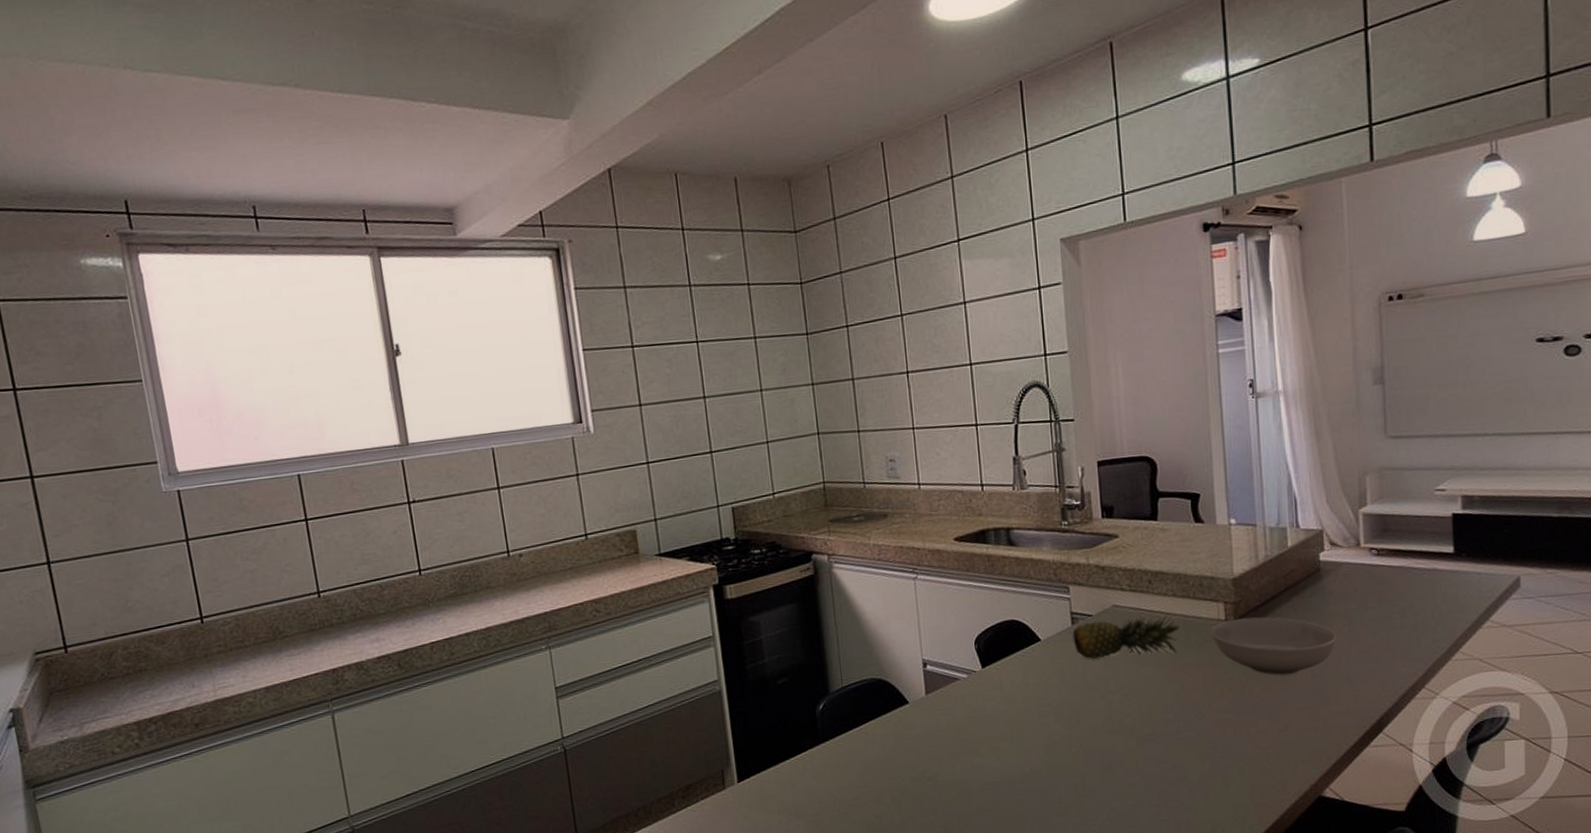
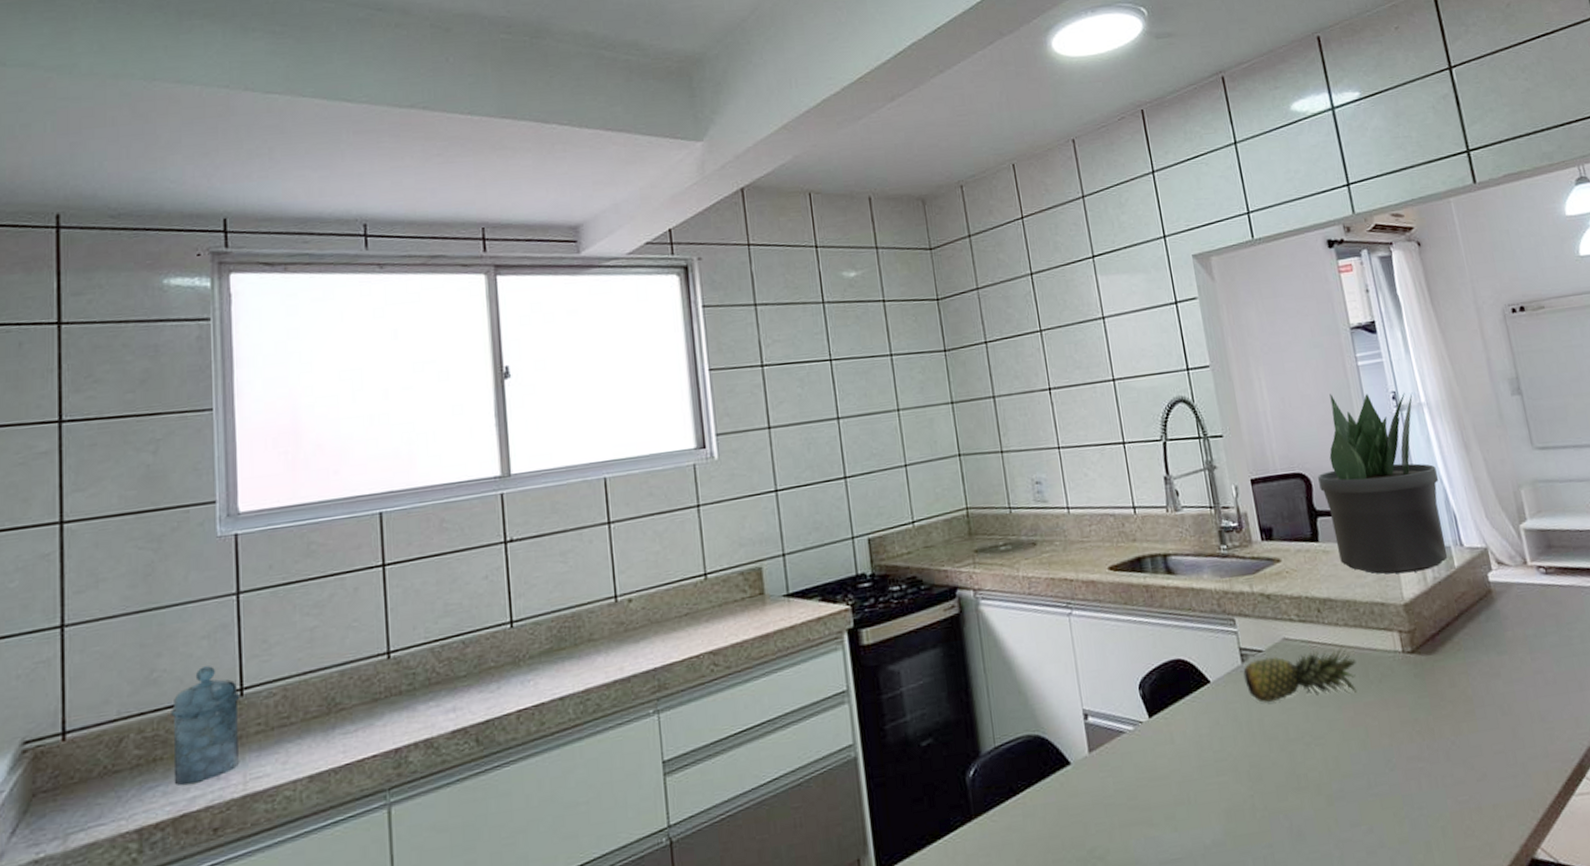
canister: none [147,598,208,690] -> present [171,666,240,785]
planter: none [1164,380,1284,552] -> present [1318,392,1448,574]
bowl: present [1210,617,1337,675] -> none [1388,646,1520,714]

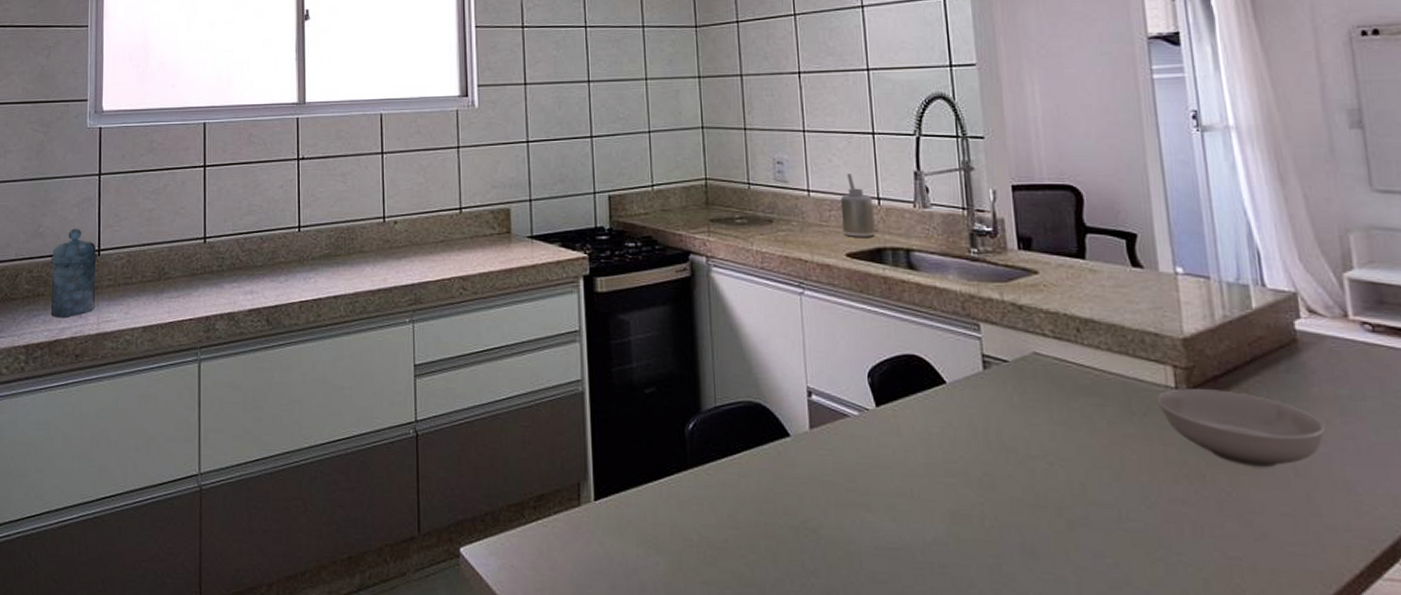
soap dispenser: none [1098,486,1134,550] -> present [840,174,875,237]
fruit: present [1243,646,1357,702] -> none [984,368,1118,421]
planter: present [1318,392,1448,574] -> none [1091,106,1244,306]
bowl: none [1388,646,1520,714] -> present [1156,389,1325,468]

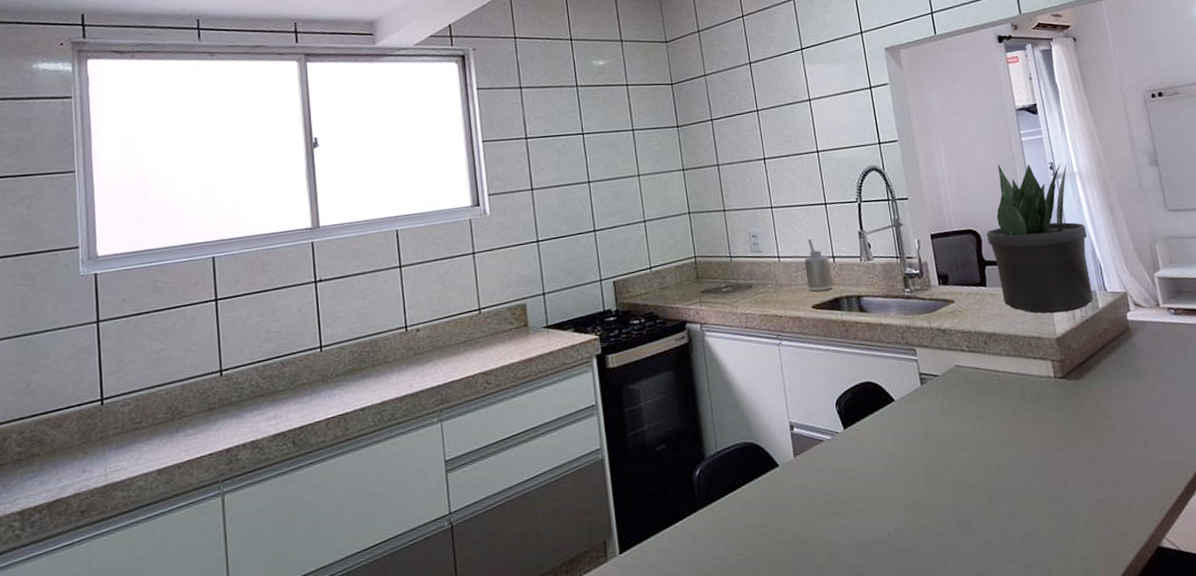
canister: present [50,229,98,317] -> none [45,380,101,476]
planter: none [1091,106,1244,306] -> present [986,163,1094,313]
bowl: present [1156,389,1325,468] -> none [1042,373,1152,428]

